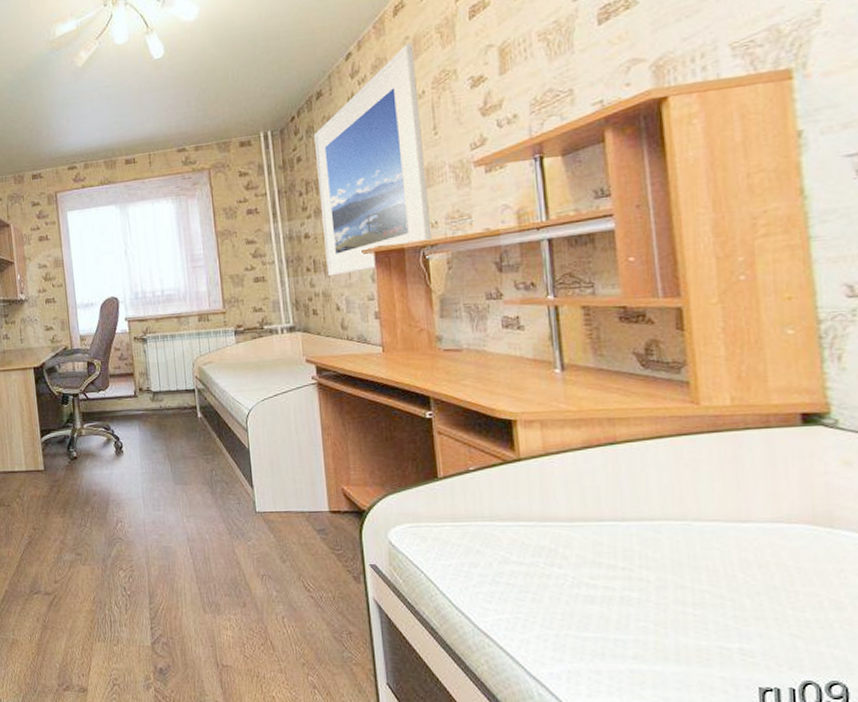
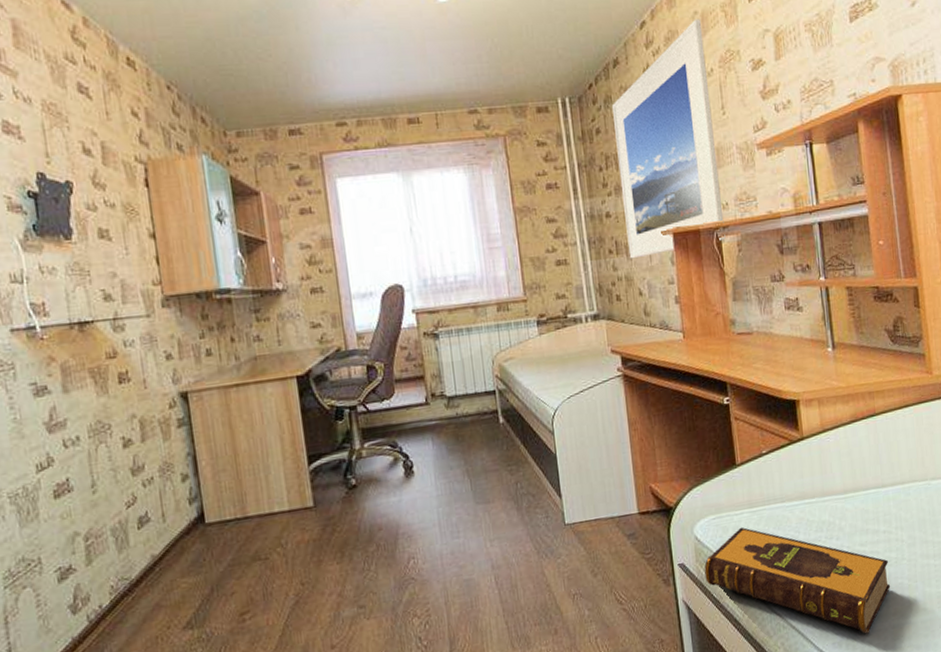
hardback book: none [398,539,630,672] -> present [704,527,891,634]

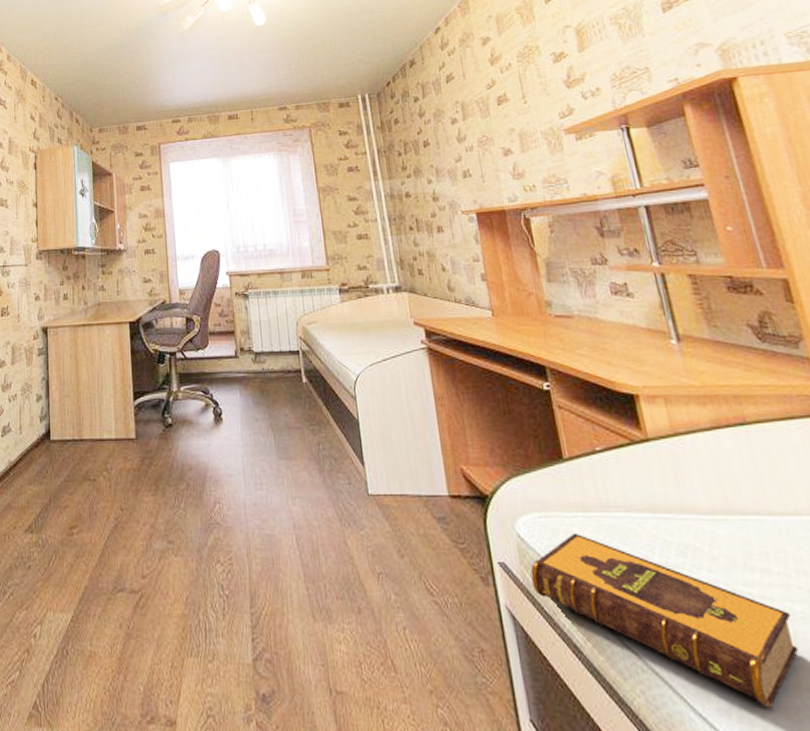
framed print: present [611,18,726,259] -> none [409,21,535,236]

